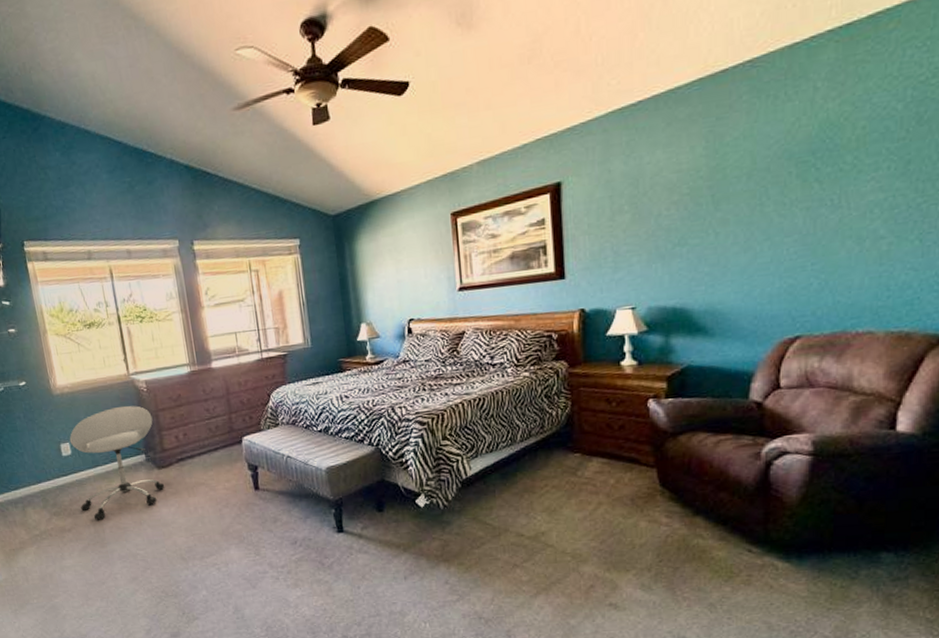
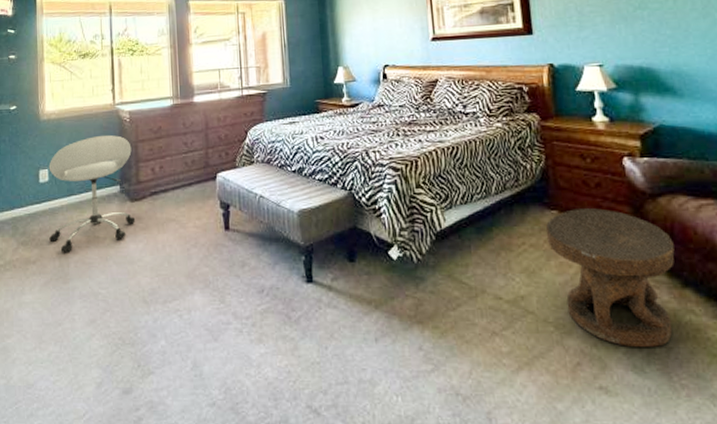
side table: none [568,449,690,569] -> present [545,208,675,347]

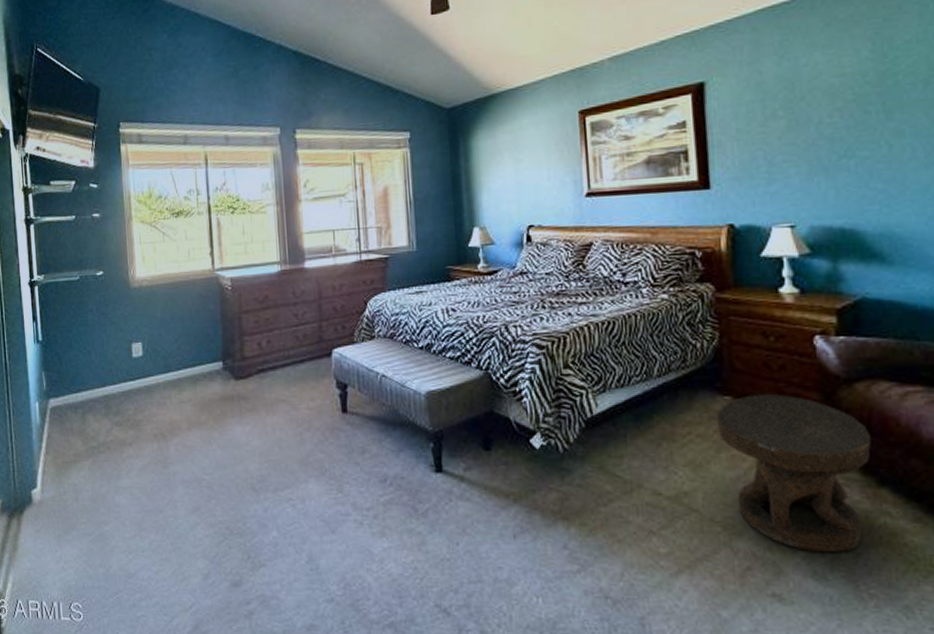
chair: present [49,135,136,253] -> none [142,304,241,435]

